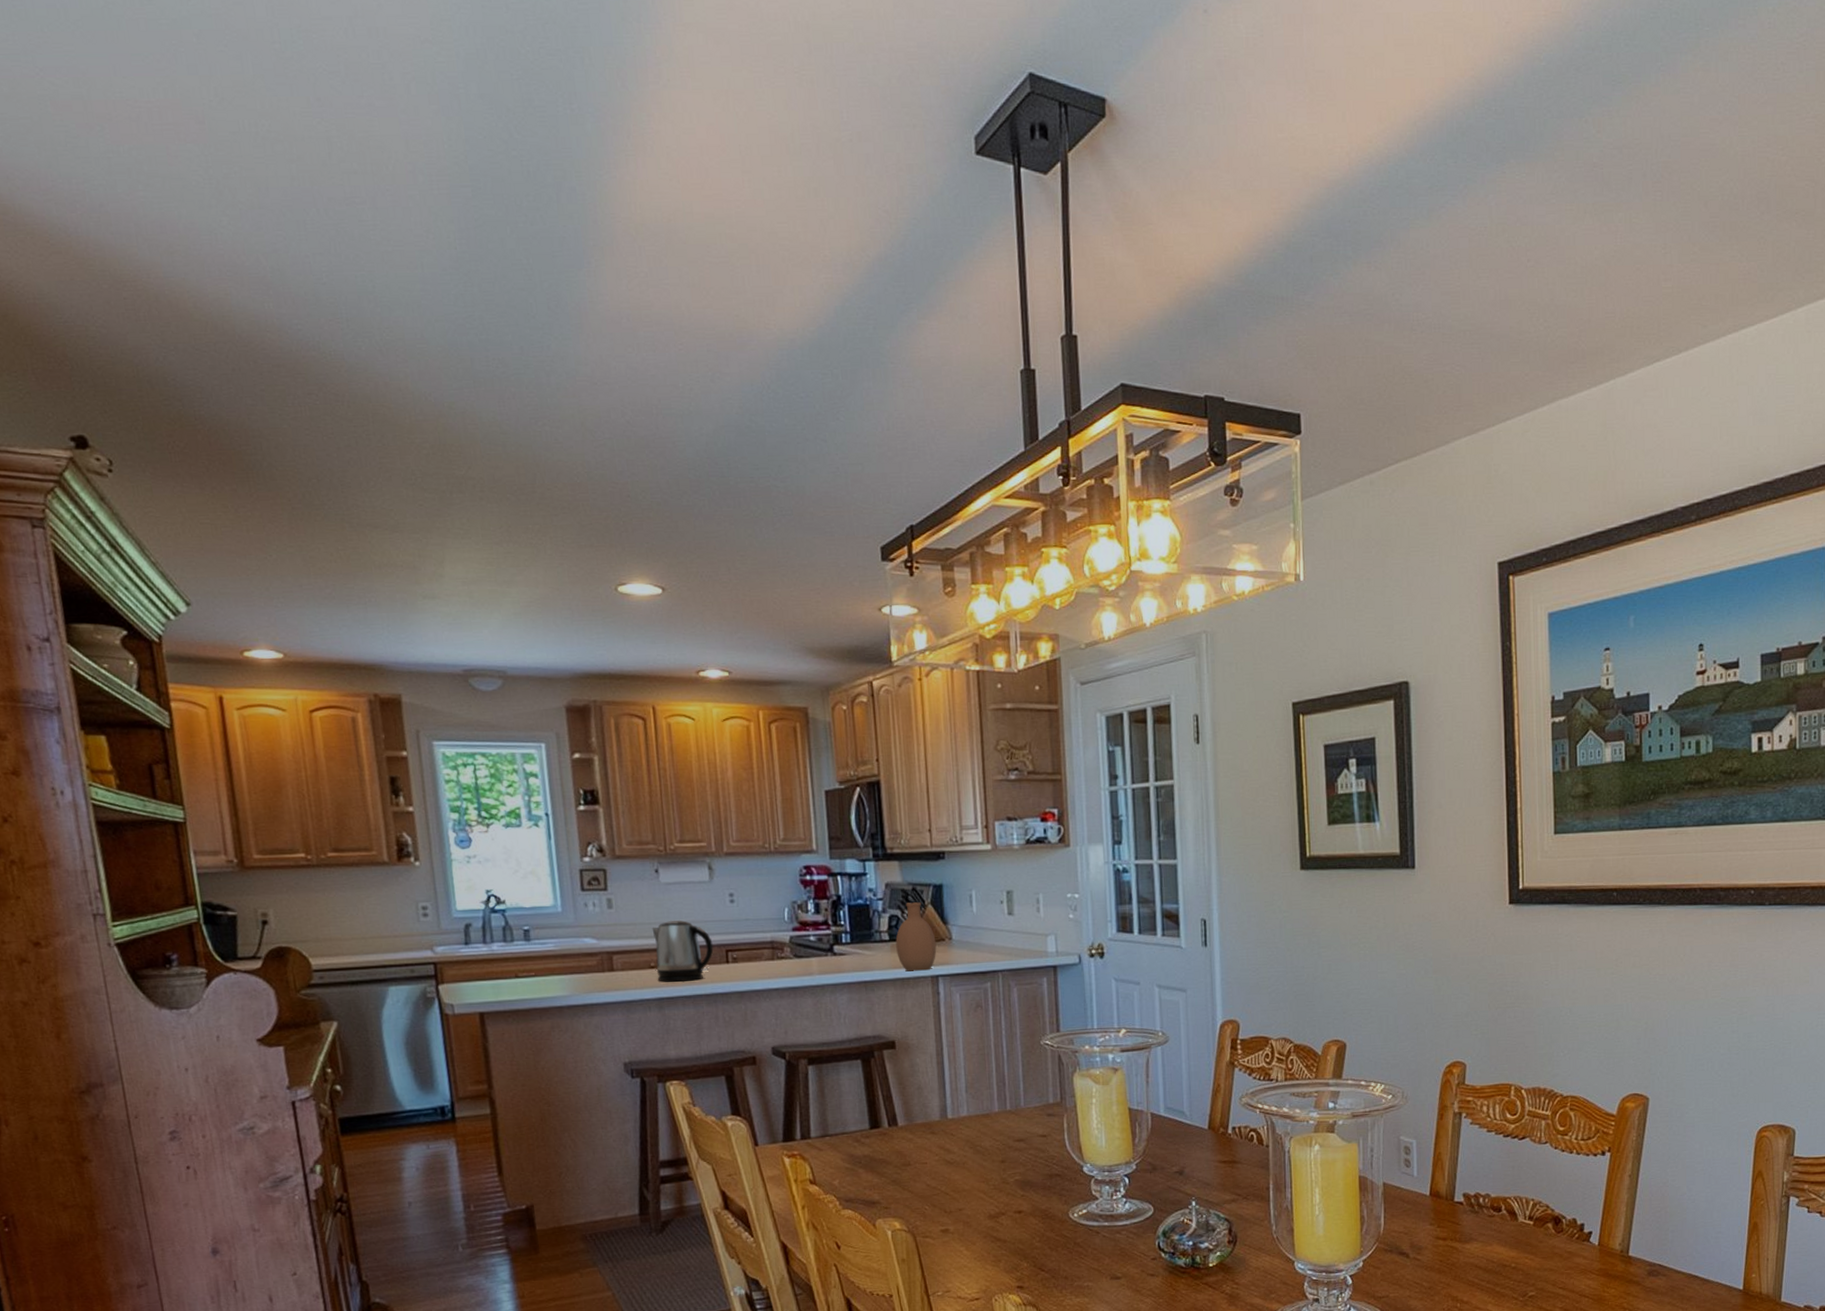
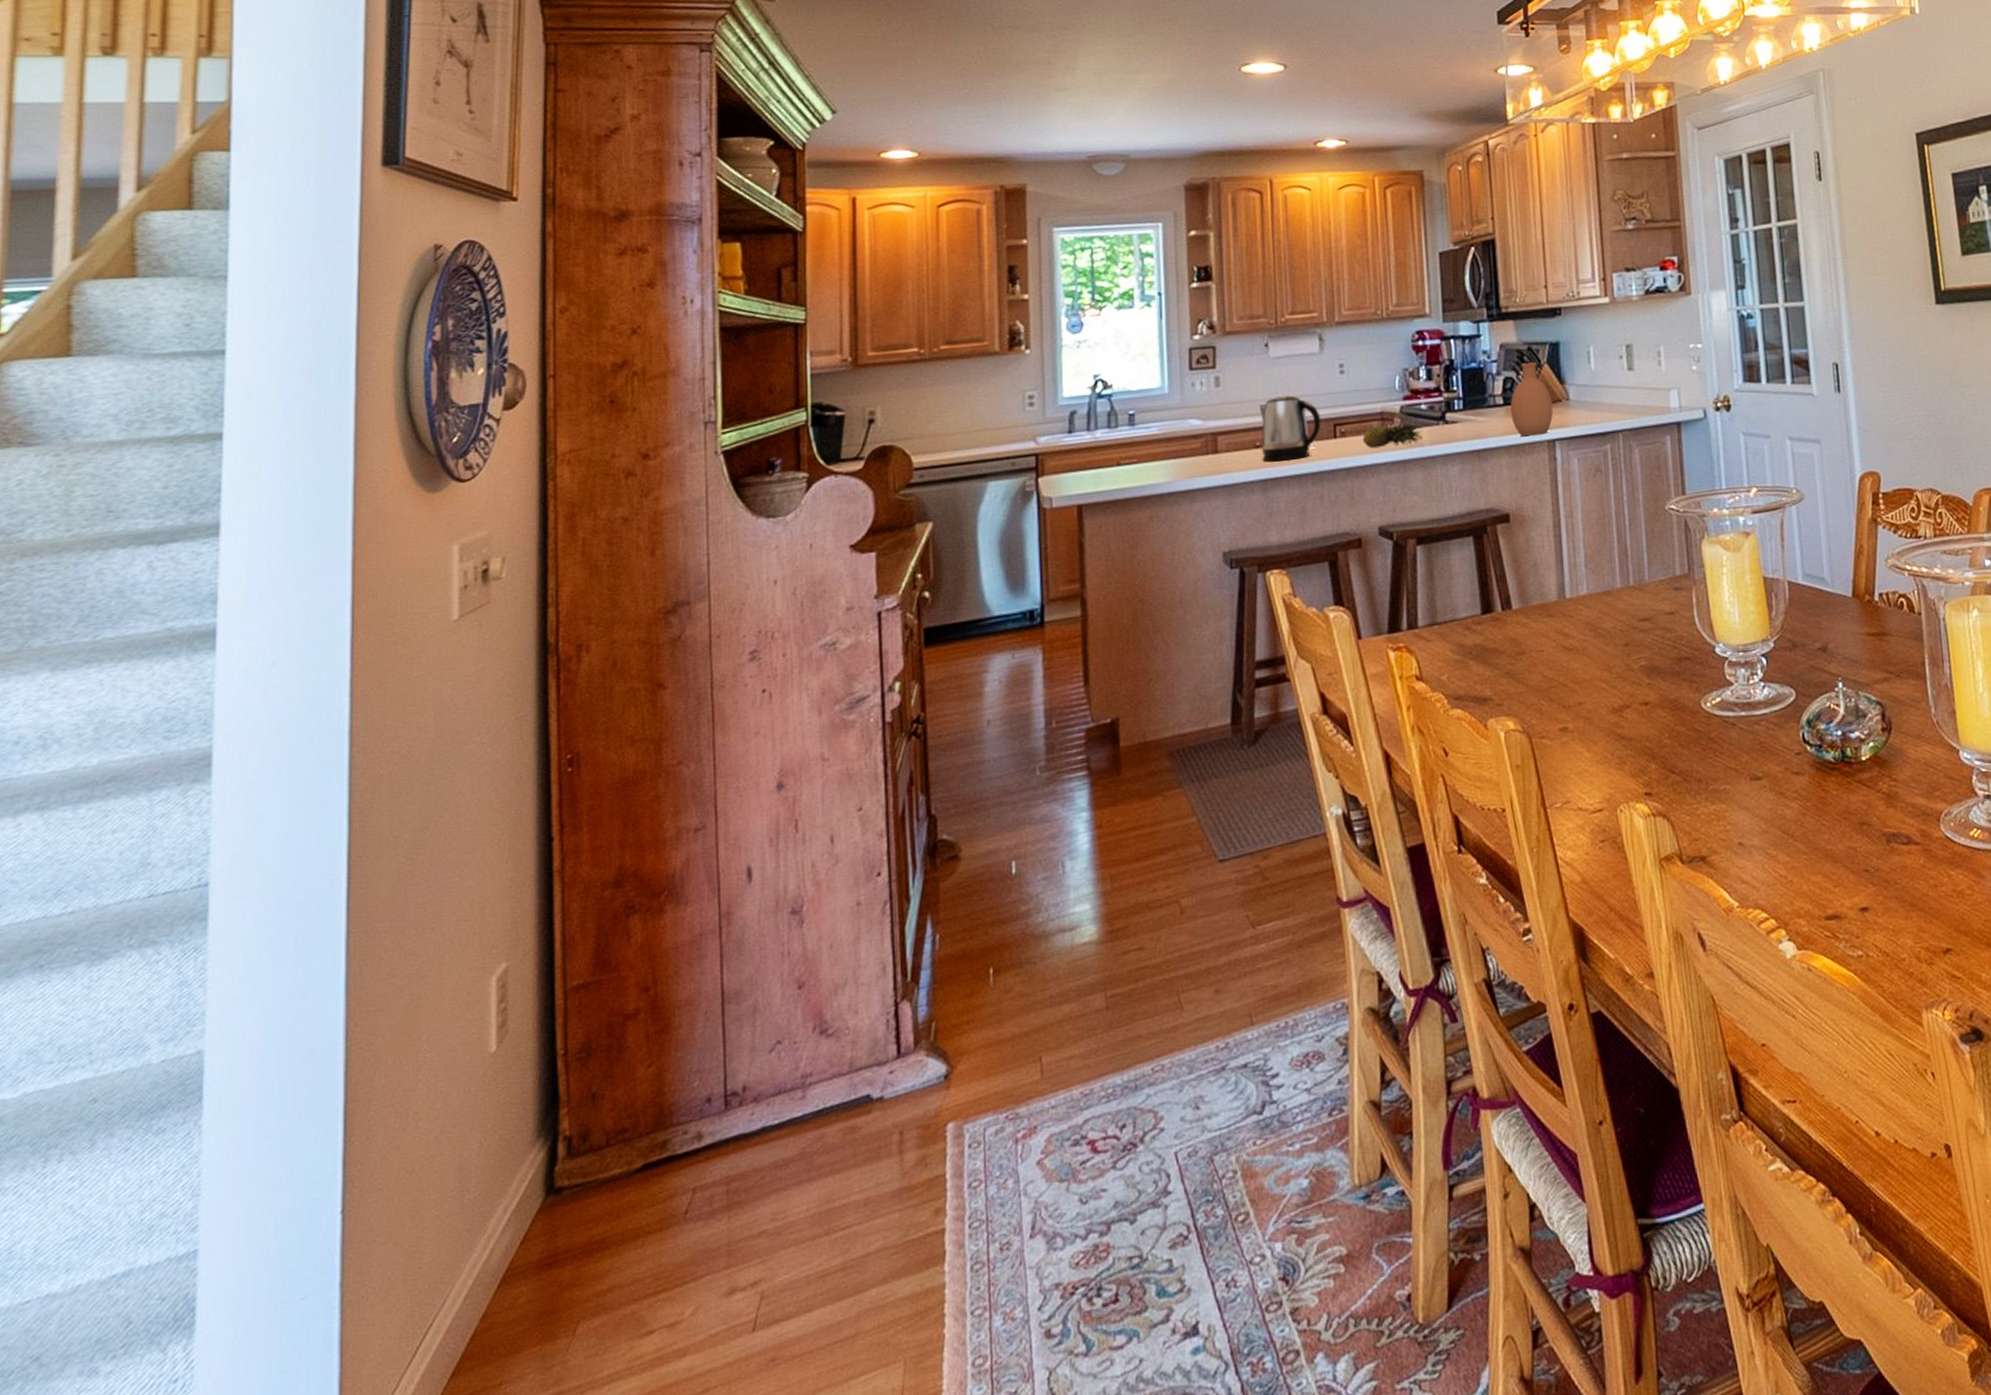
fruit: none [755,952,812,975] -> present [1363,422,1422,449]

